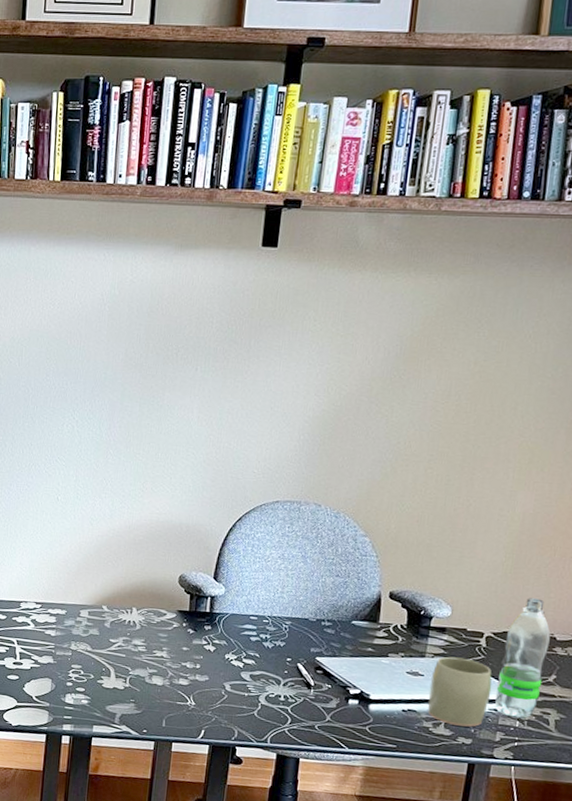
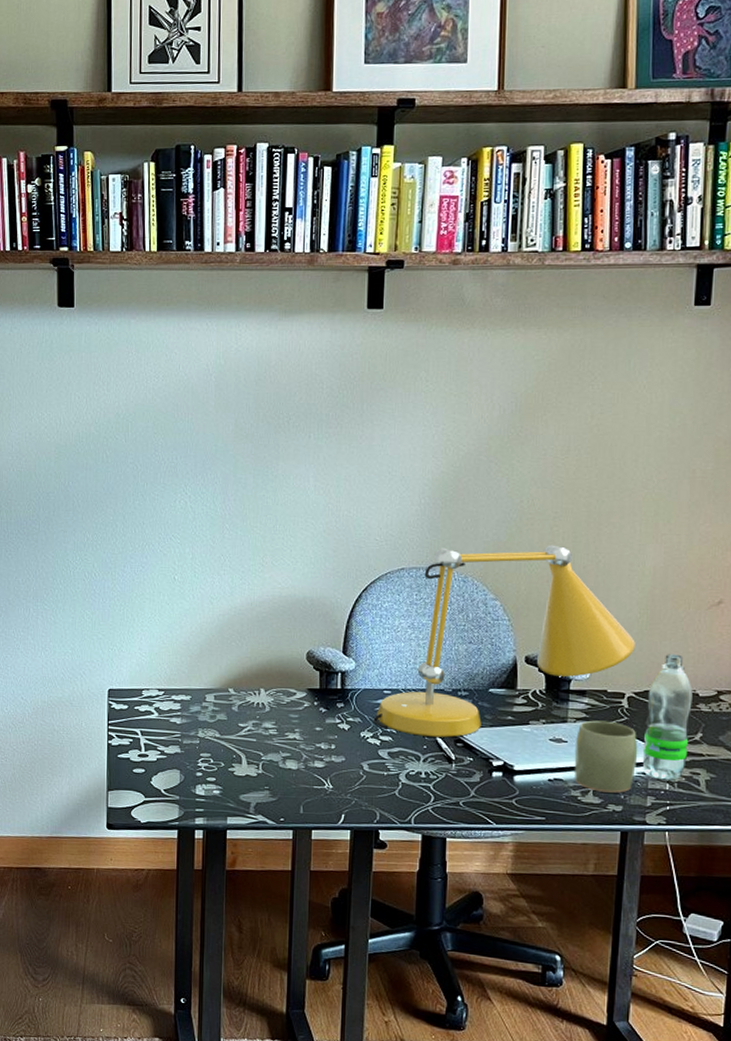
table lamp: none [238,483,499,665] -> present [373,545,635,738]

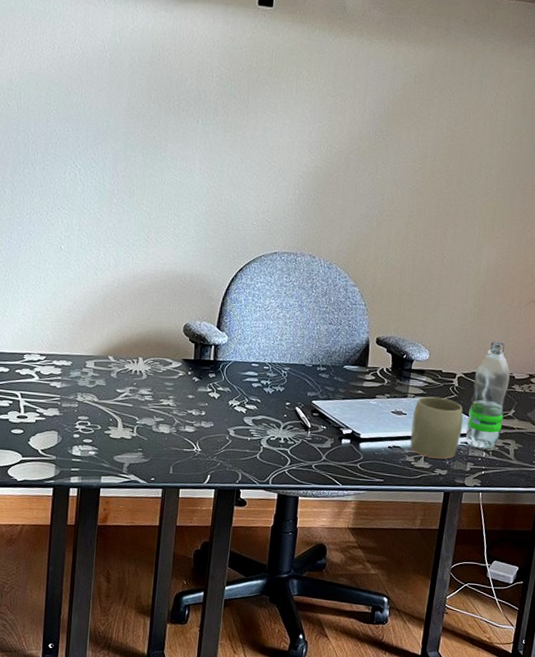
table lamp: present [373,545,635,738] -> none [241,235,468,408]

